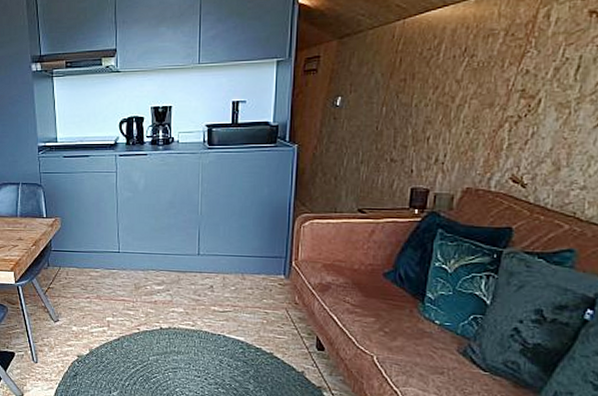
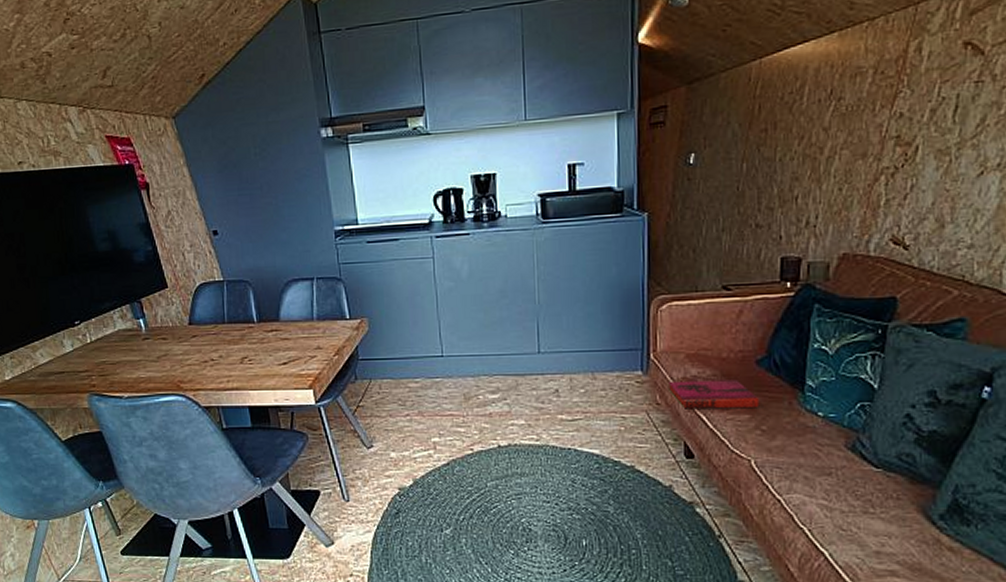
hardback book: none [306,285,384,313] -> present [669,380,760,409]

